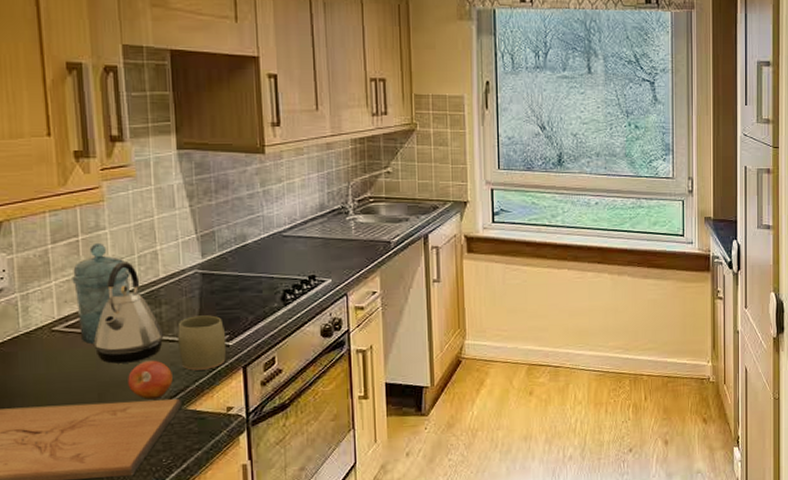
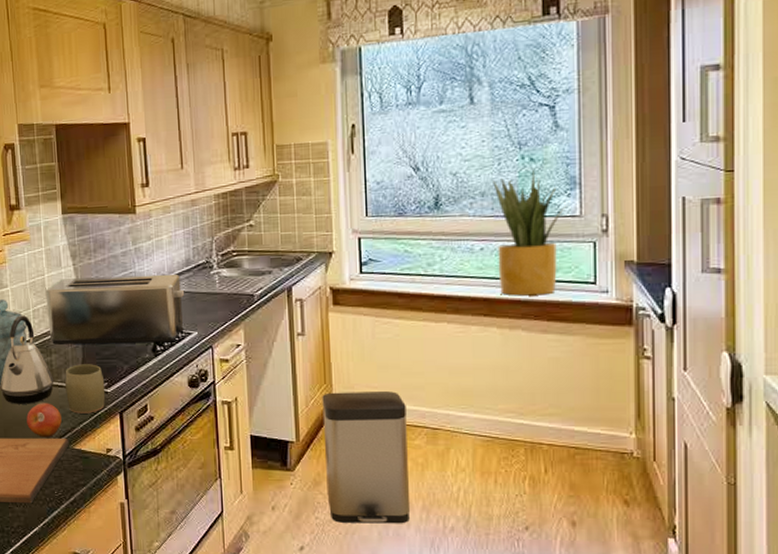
toaster: none [154,219,319,295] -> present [45,274,185,345]
pedal bin: none [456,334,535,462] -> present [322,391,411,524]
planter: none [606,136,663,246] -> present [493,170,567,296]

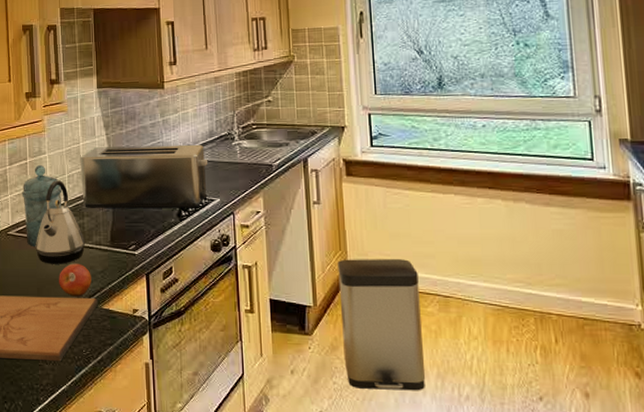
mug: present [65,364,106,414] -> none [96,227,133,275]
planter: present [493,170,567,296] -> none [491,55,562,171]

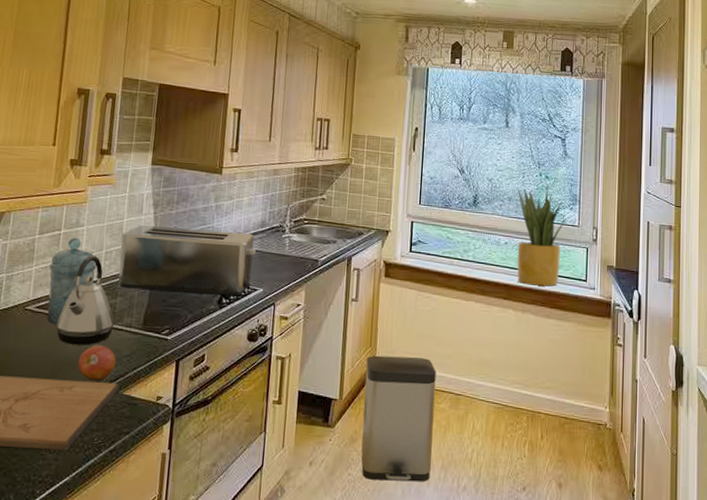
planter: none [491,55,562,171] -> present [517,186,570,287]

